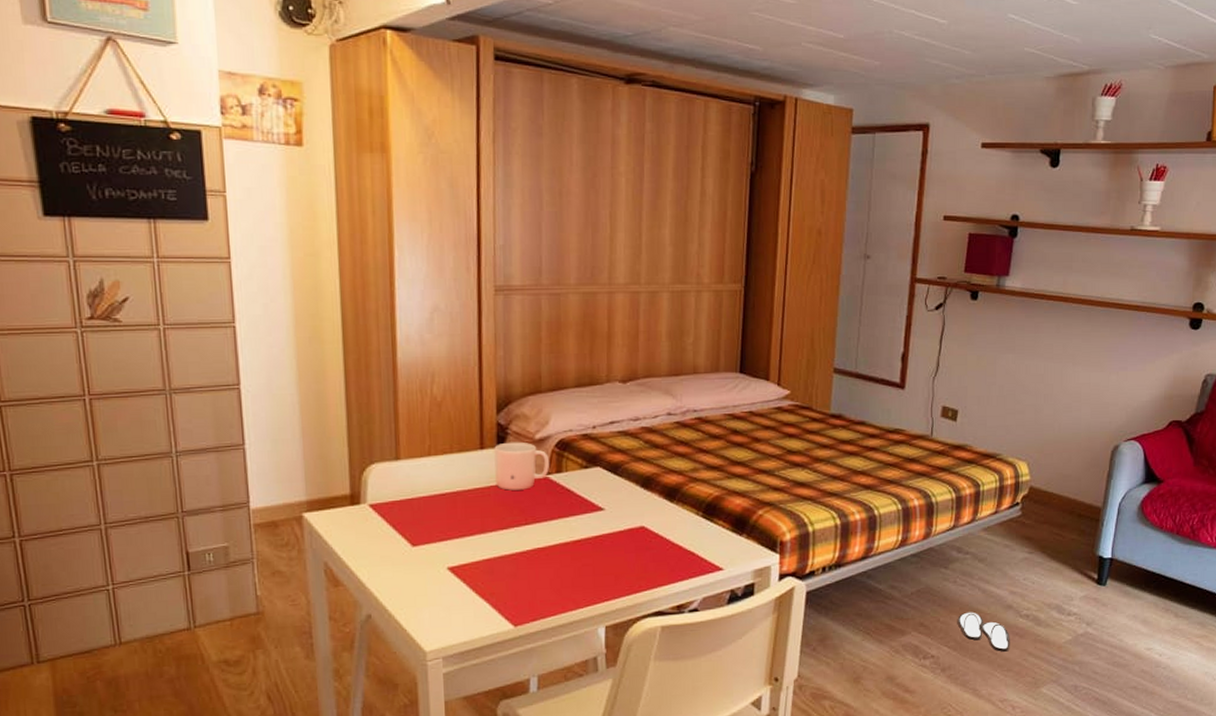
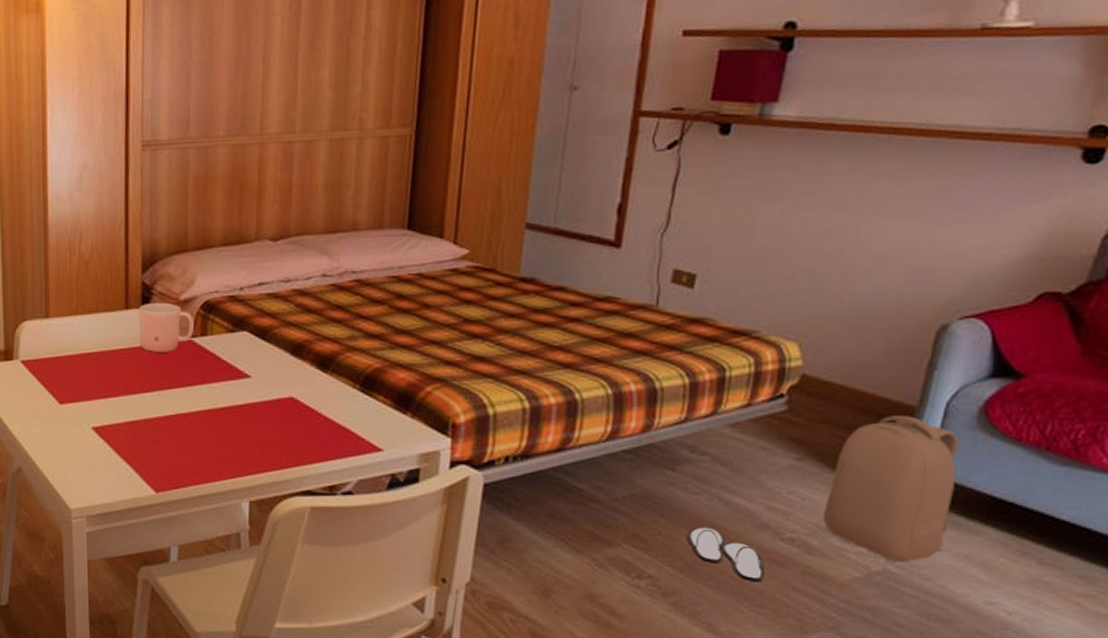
backpack: none [1046,514,1127,625] -> present [822,416,958,562]

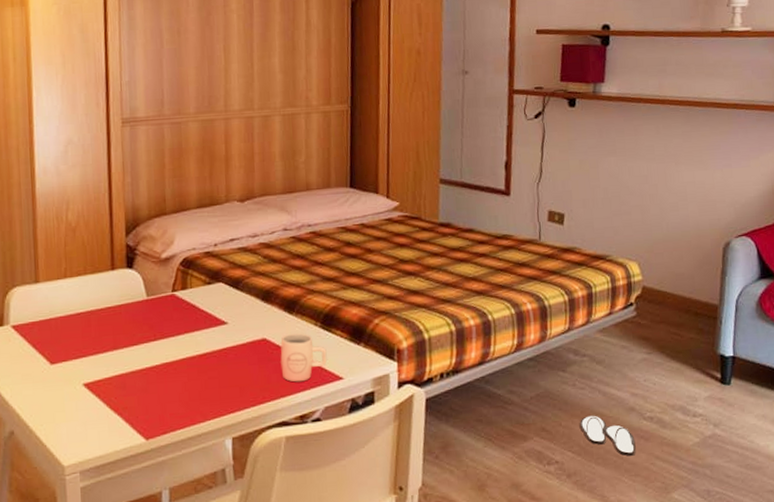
mug: present [139,302,195,352] -> none [124,261,176,308]
mug: none [309,394,365,449] -> present [280,332,327,382]
backpack: present [822,416,958,562] -> none [669,312,749,426]

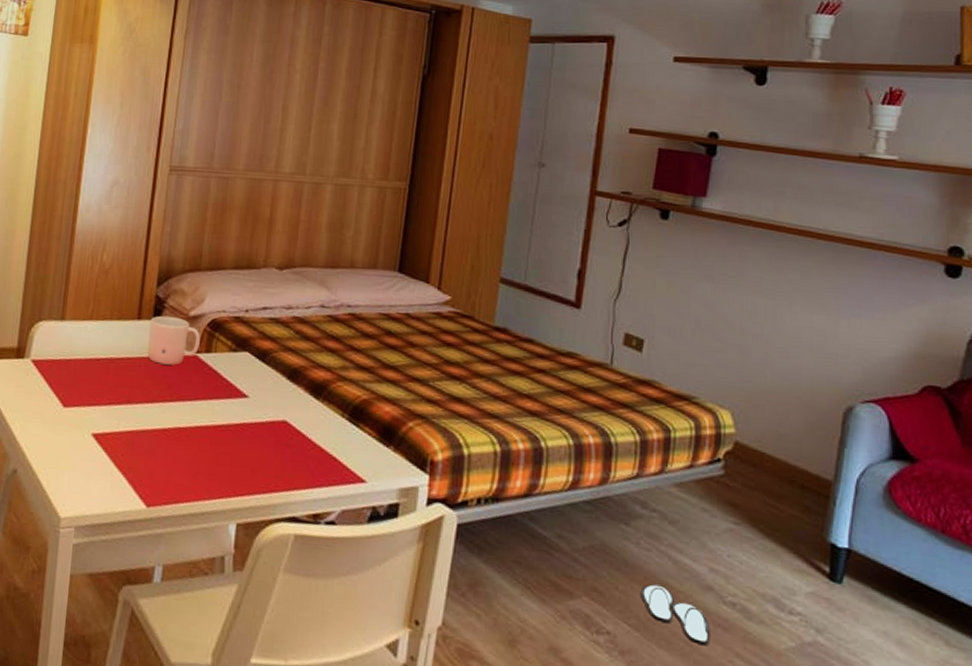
mug: none [124,261,176,308] -> present [147,315,201,366]
mug: present [280,332,327,382] -> none [299,420,351,477]

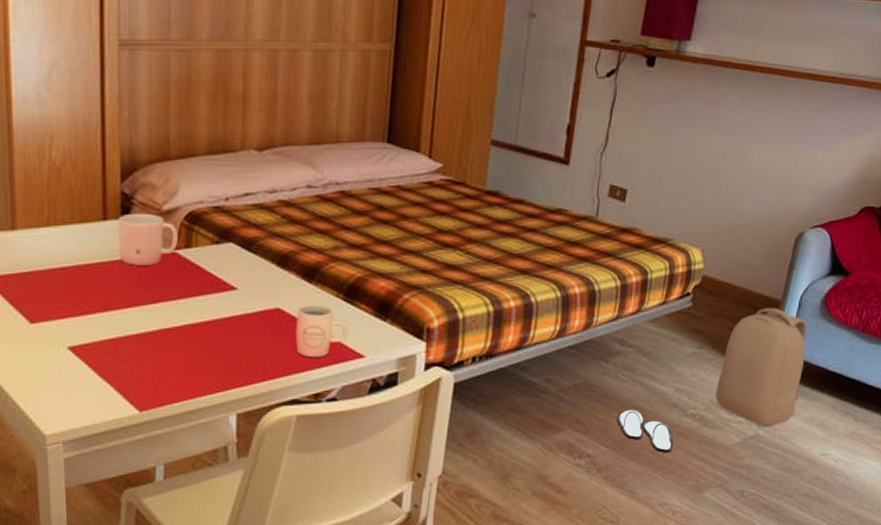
mug: none [299,420,351,477] -> present [295,304,348,358]
backpack: none [759,488,870,635] -> present [715,308,807,427]

